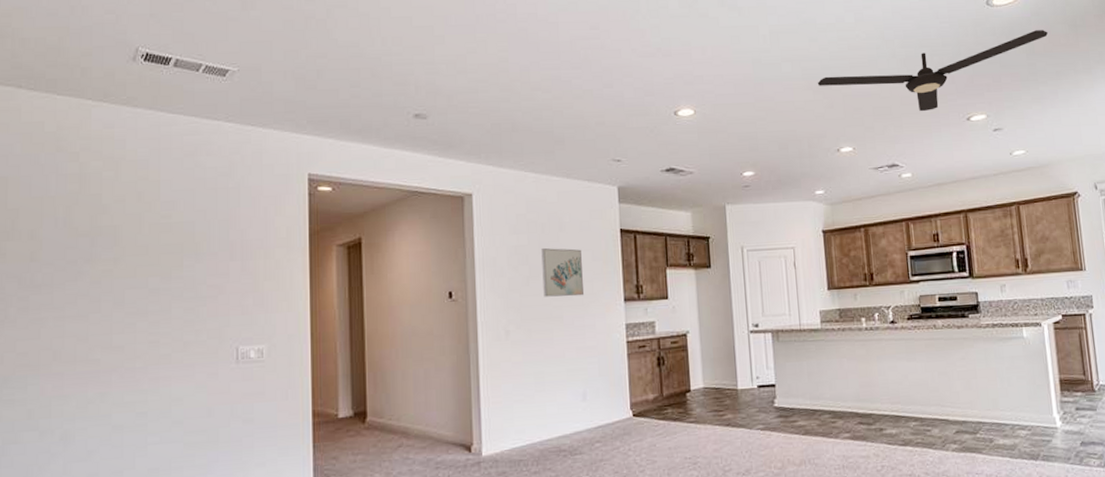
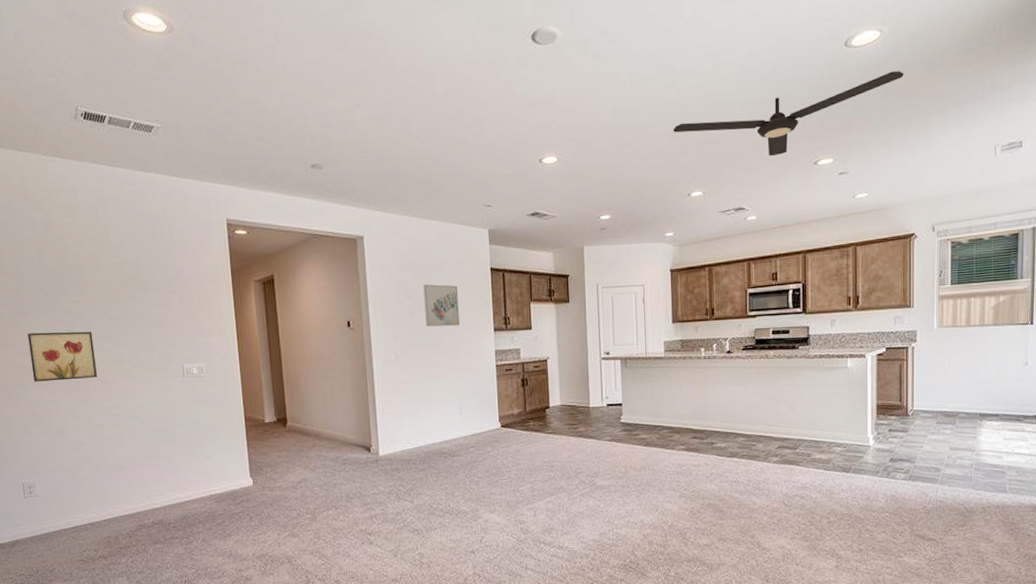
wall art: none [35,307,123,372] -> present [27,331,97,382]

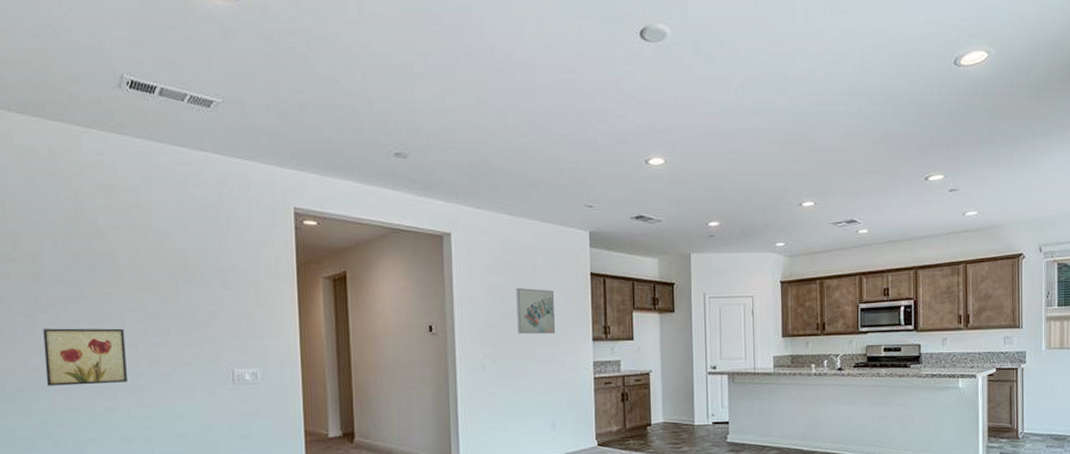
ceiling fan: present [672,71,905,157] -> none [784,92,1011,170]

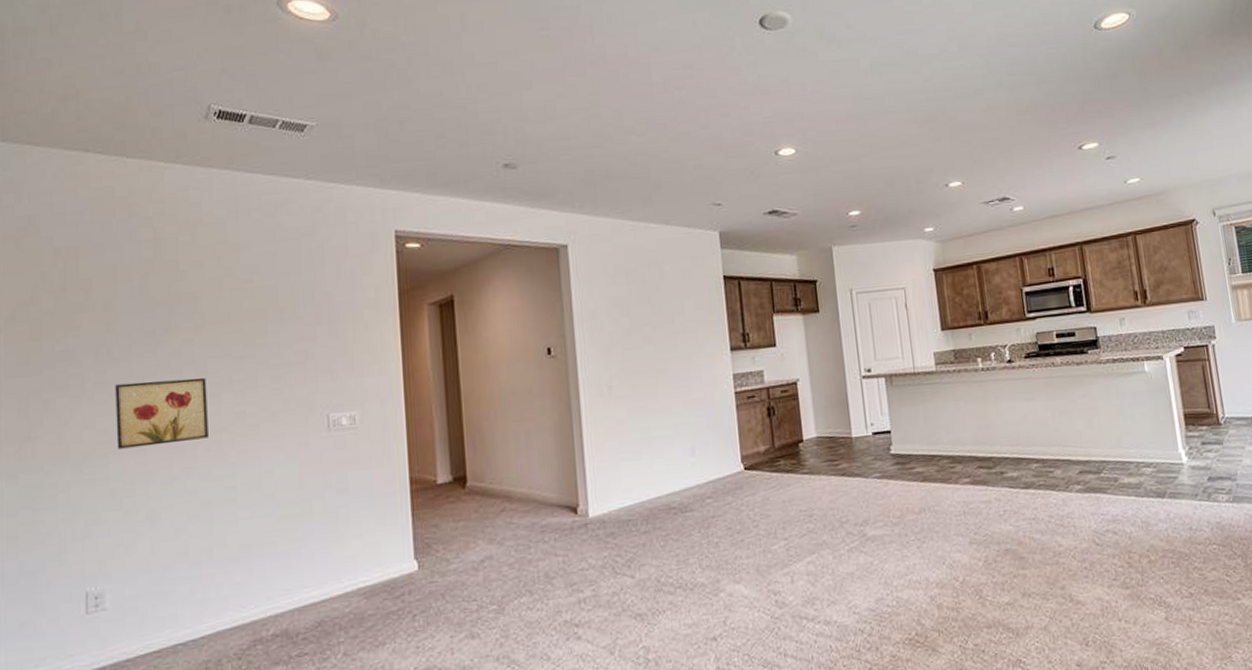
wall art: present [516,287,556,335] -> none [642,298,689,350]

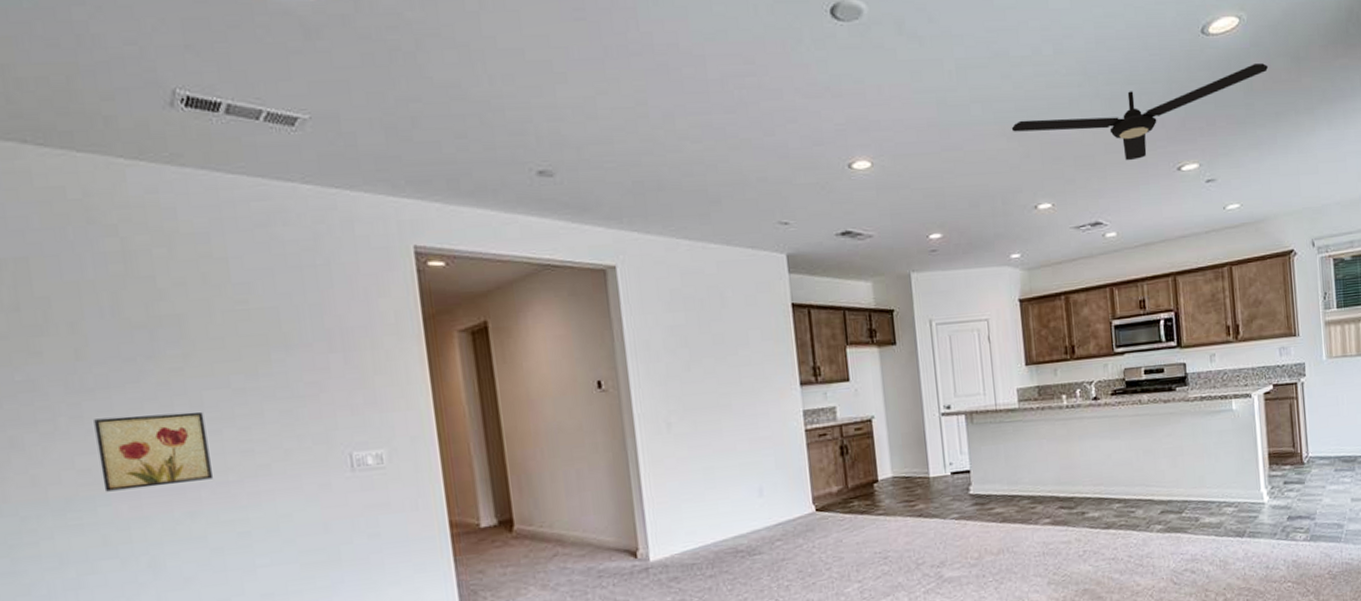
ceiling fan: none [922,52,1160,142] -> present [1011,63,1269,161]

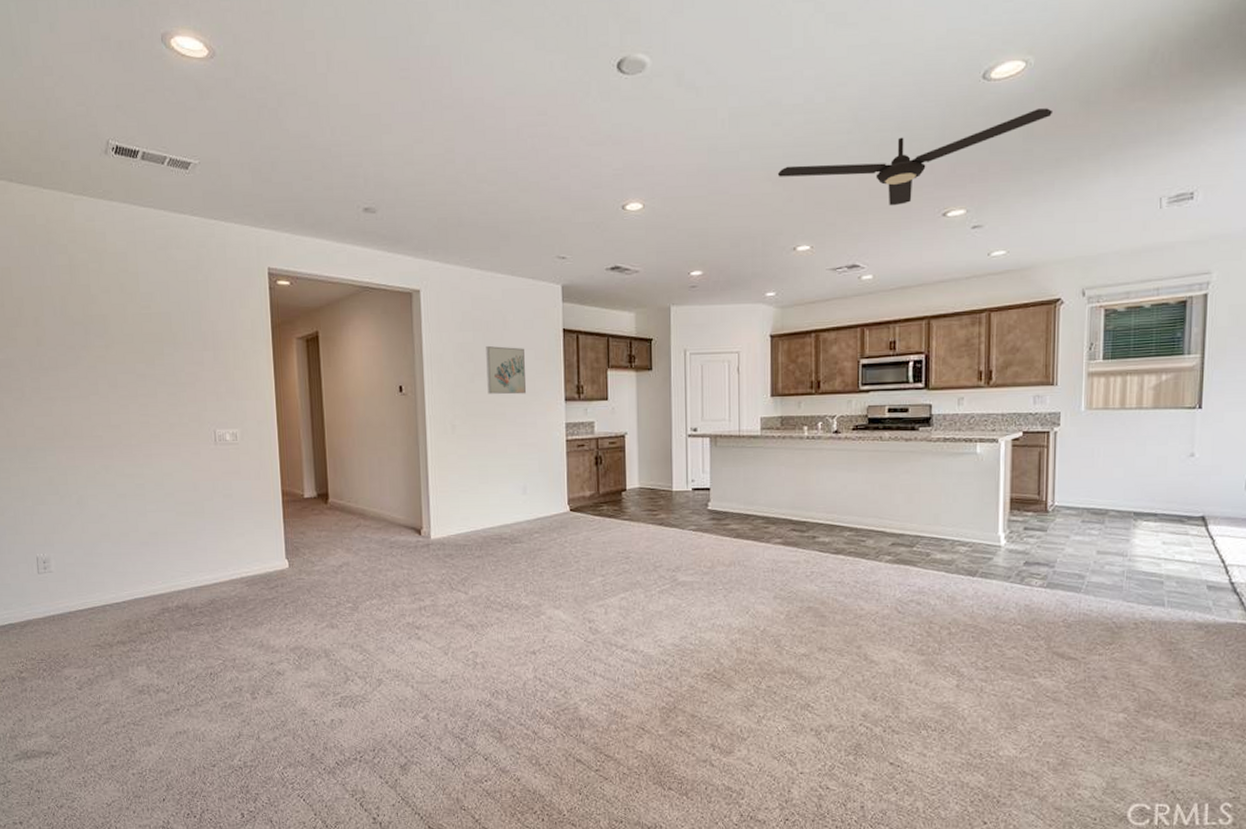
wall art: present [94,411,213,492] -> none [47,390,121,445]
wall art: none [702,327,755,384] -> present [486,345,527,395]

